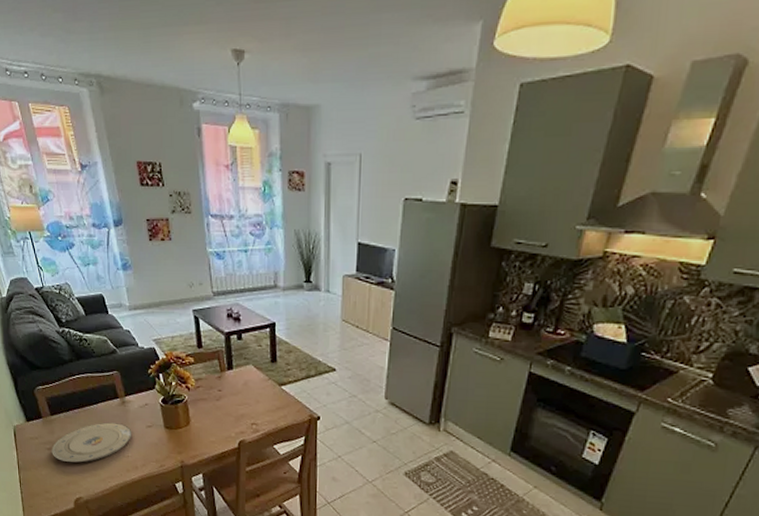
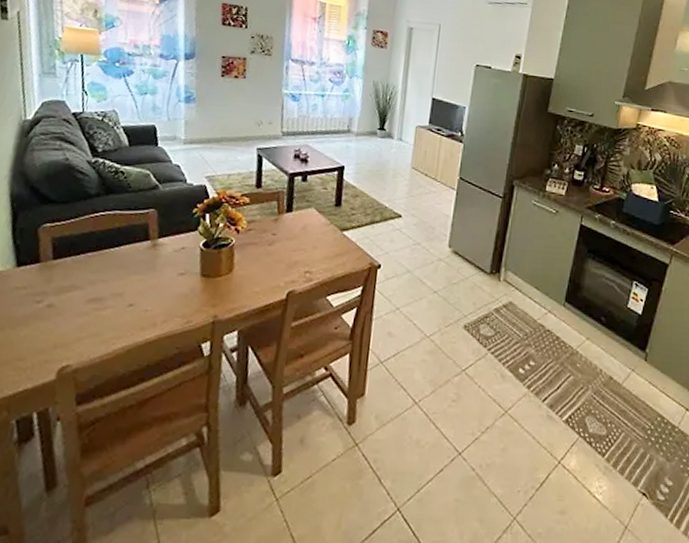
plate: present [51,422,132,463] -> none [41,268,158,320]

